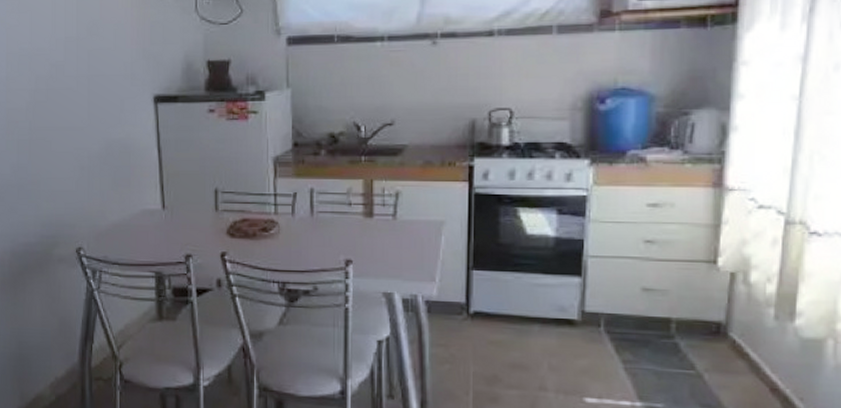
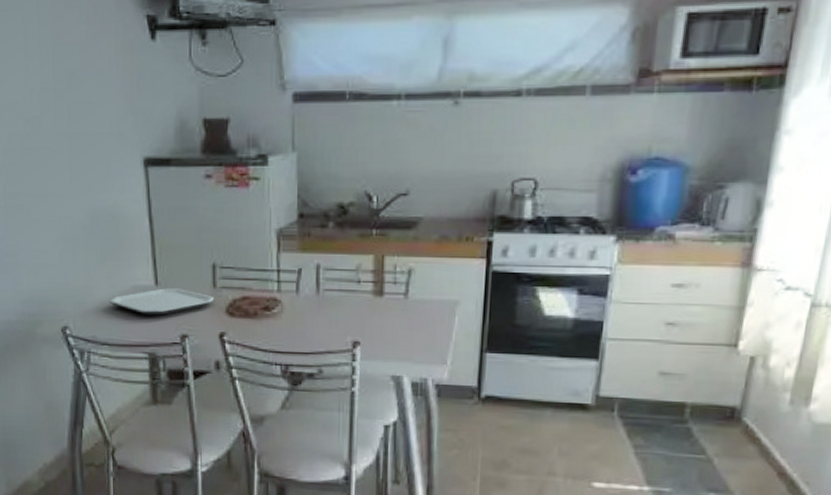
plate: none [121,212,217,237] -> present [110,288,215,316]

